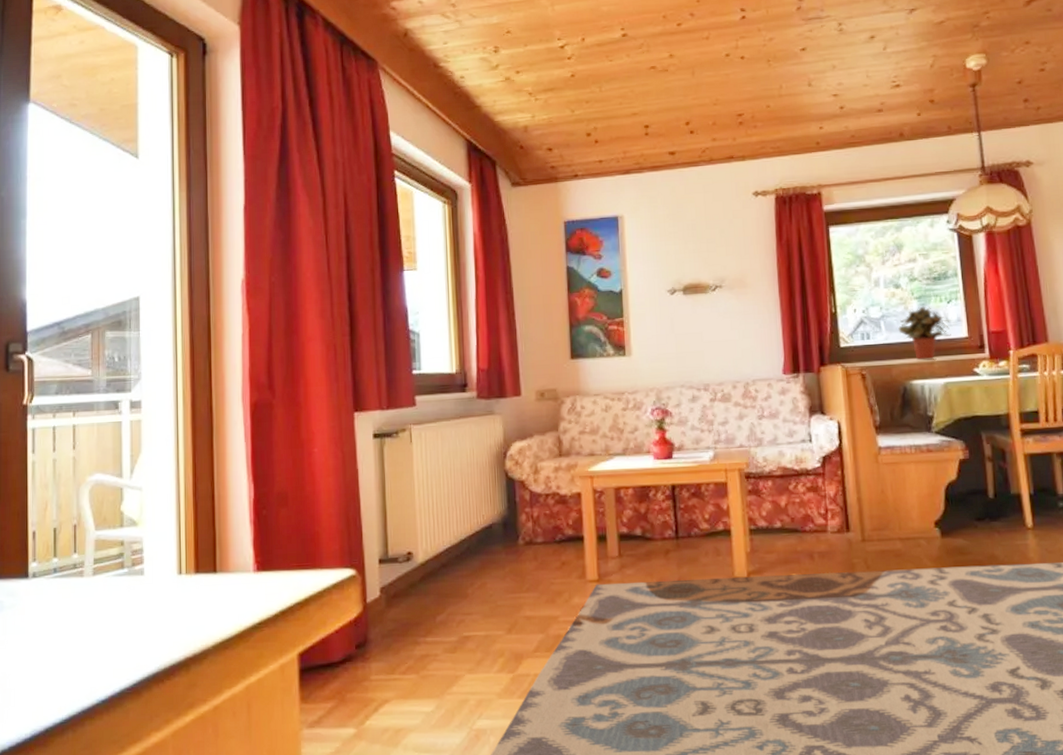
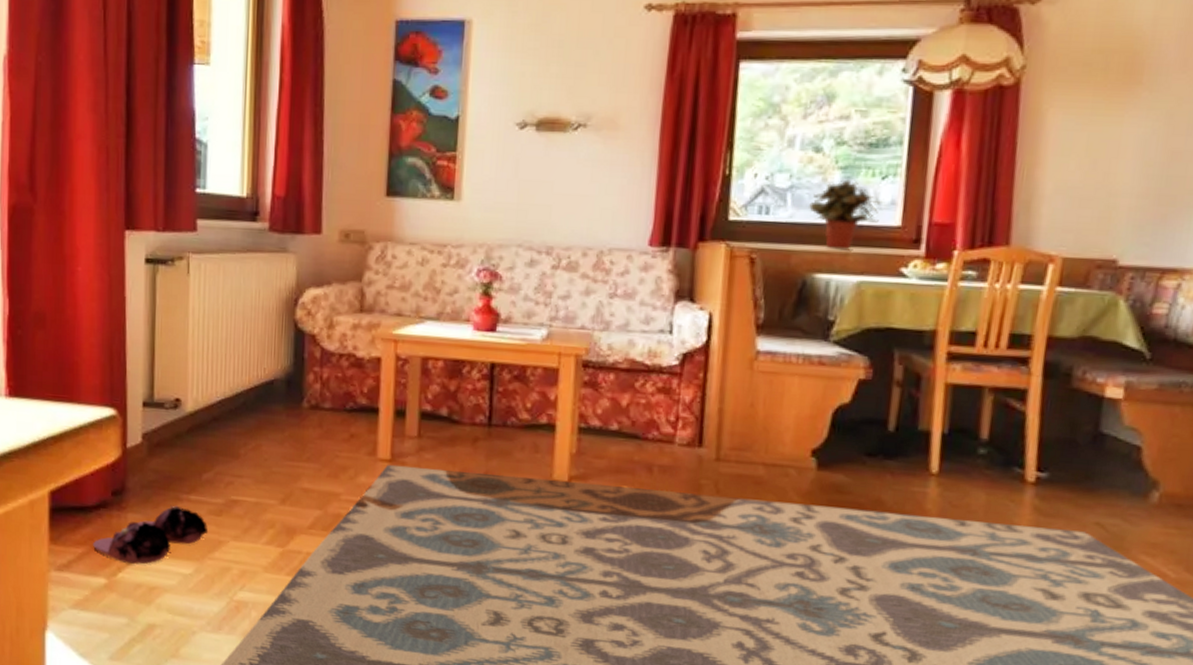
slippers: none [341,649,446,710] -> present [93,505,209,564]

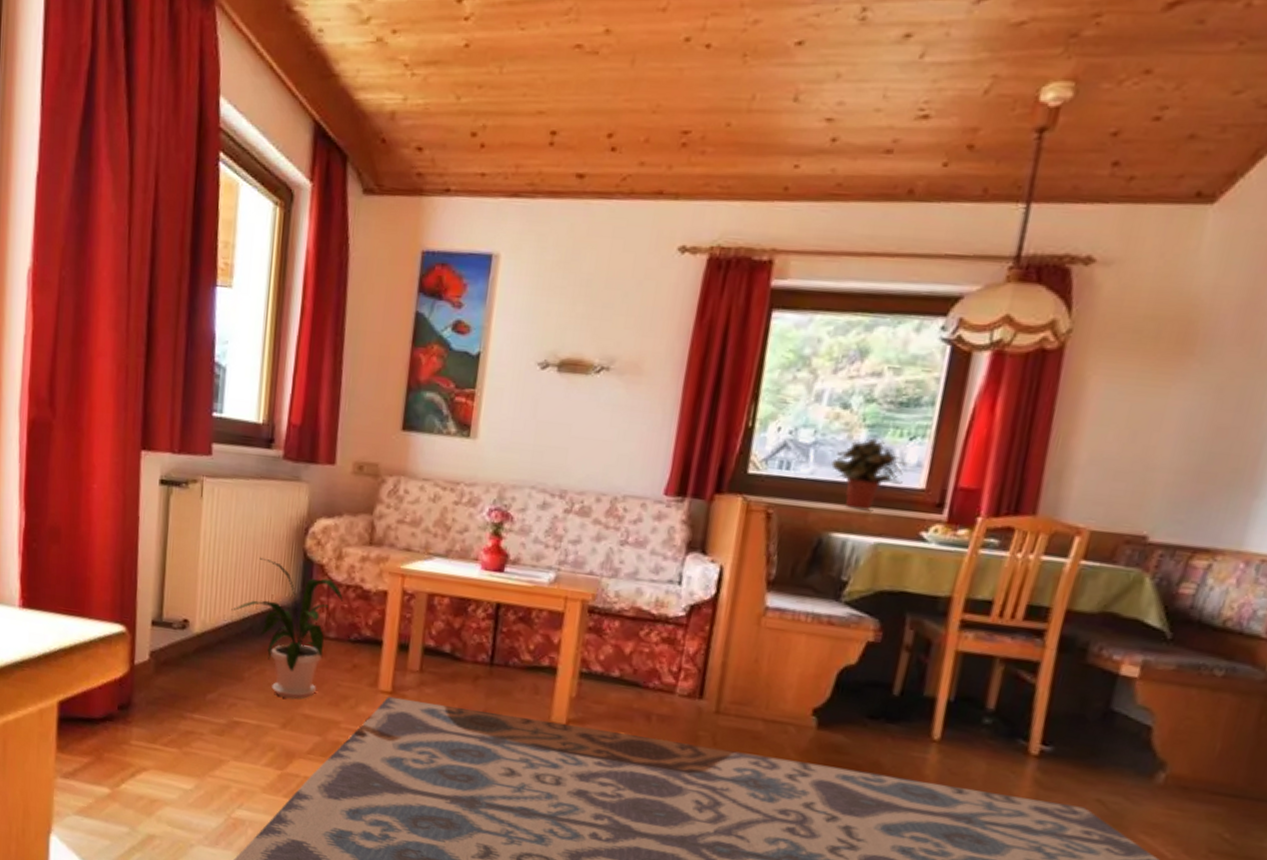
slippers: present [93,505,209,564] -> none [98,722,210,777]
house plant: none [224,331,336,473] -> present [231,557,343,699]

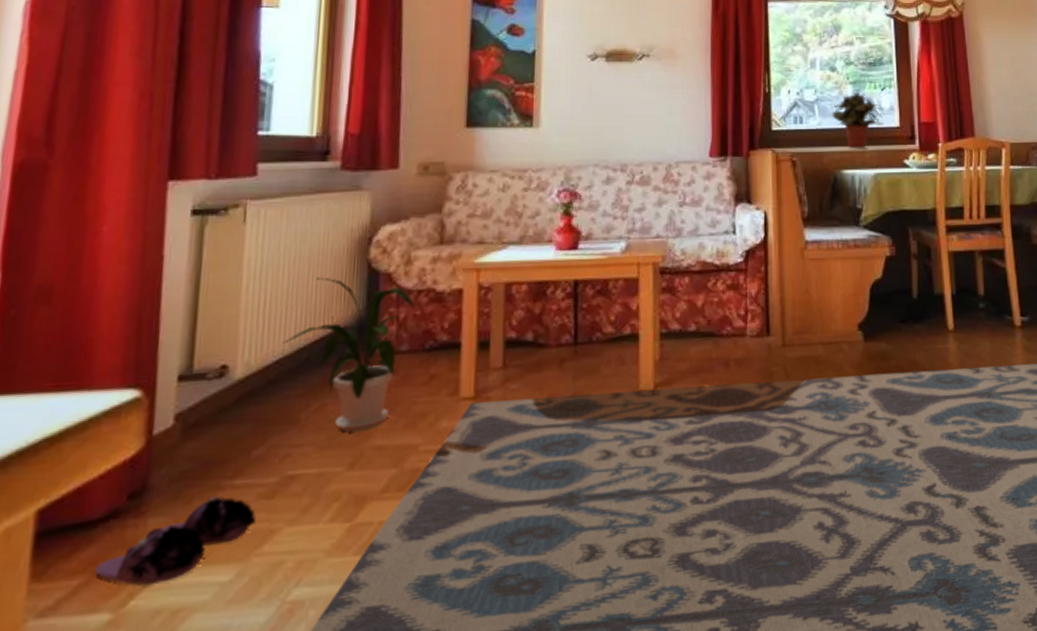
slippers: none [98,722,210,777] -> present [95,496,257,586]

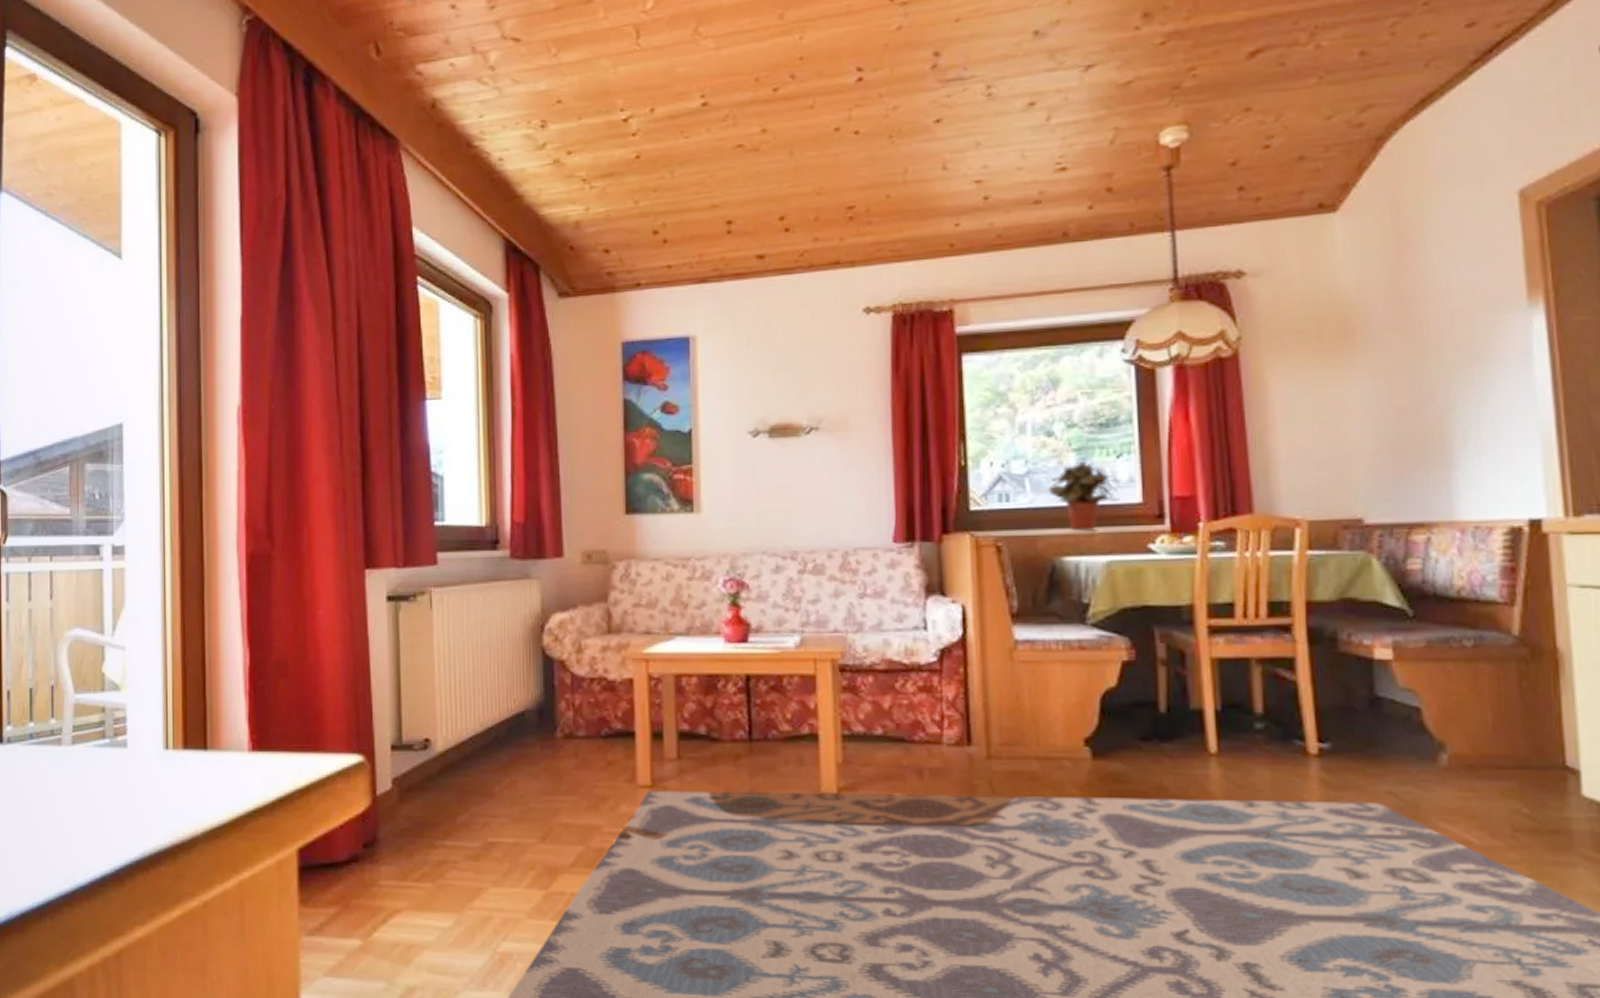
slippers: present [95,496,257,586] -> none [346,853,467,921]
house plant: present [283,277,414,432] -> none [474,662,588,808]

